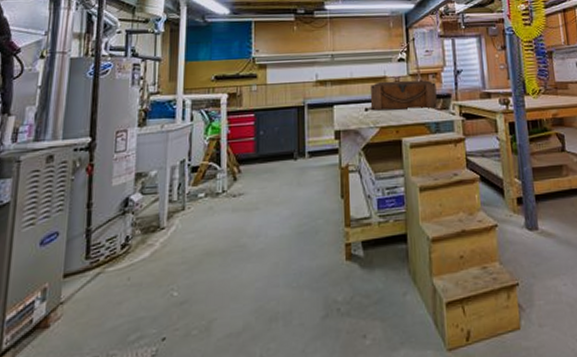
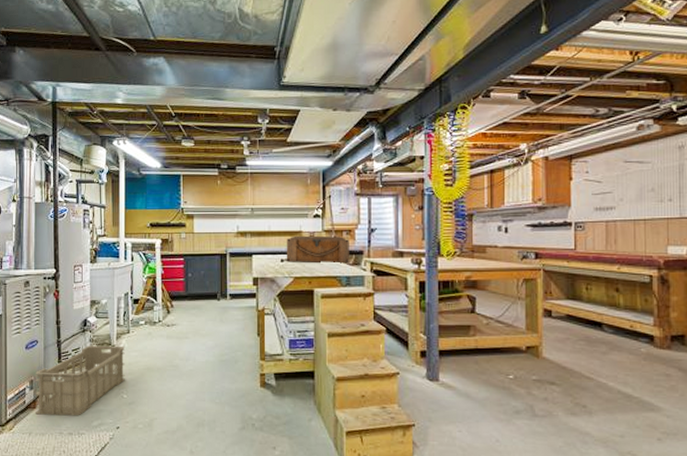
plastic crate: none [46,227,178,337] -> present [35,345,125,416]

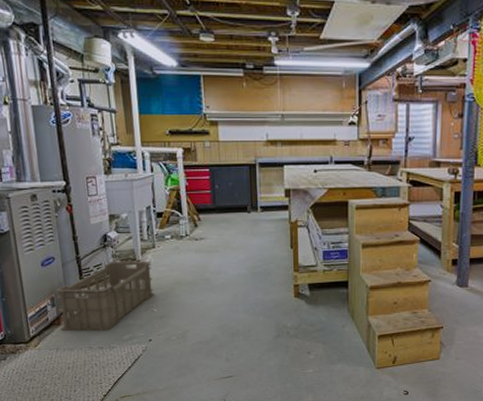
wooden box: present [286,235,349,264] -> none [319,144,386,174]

